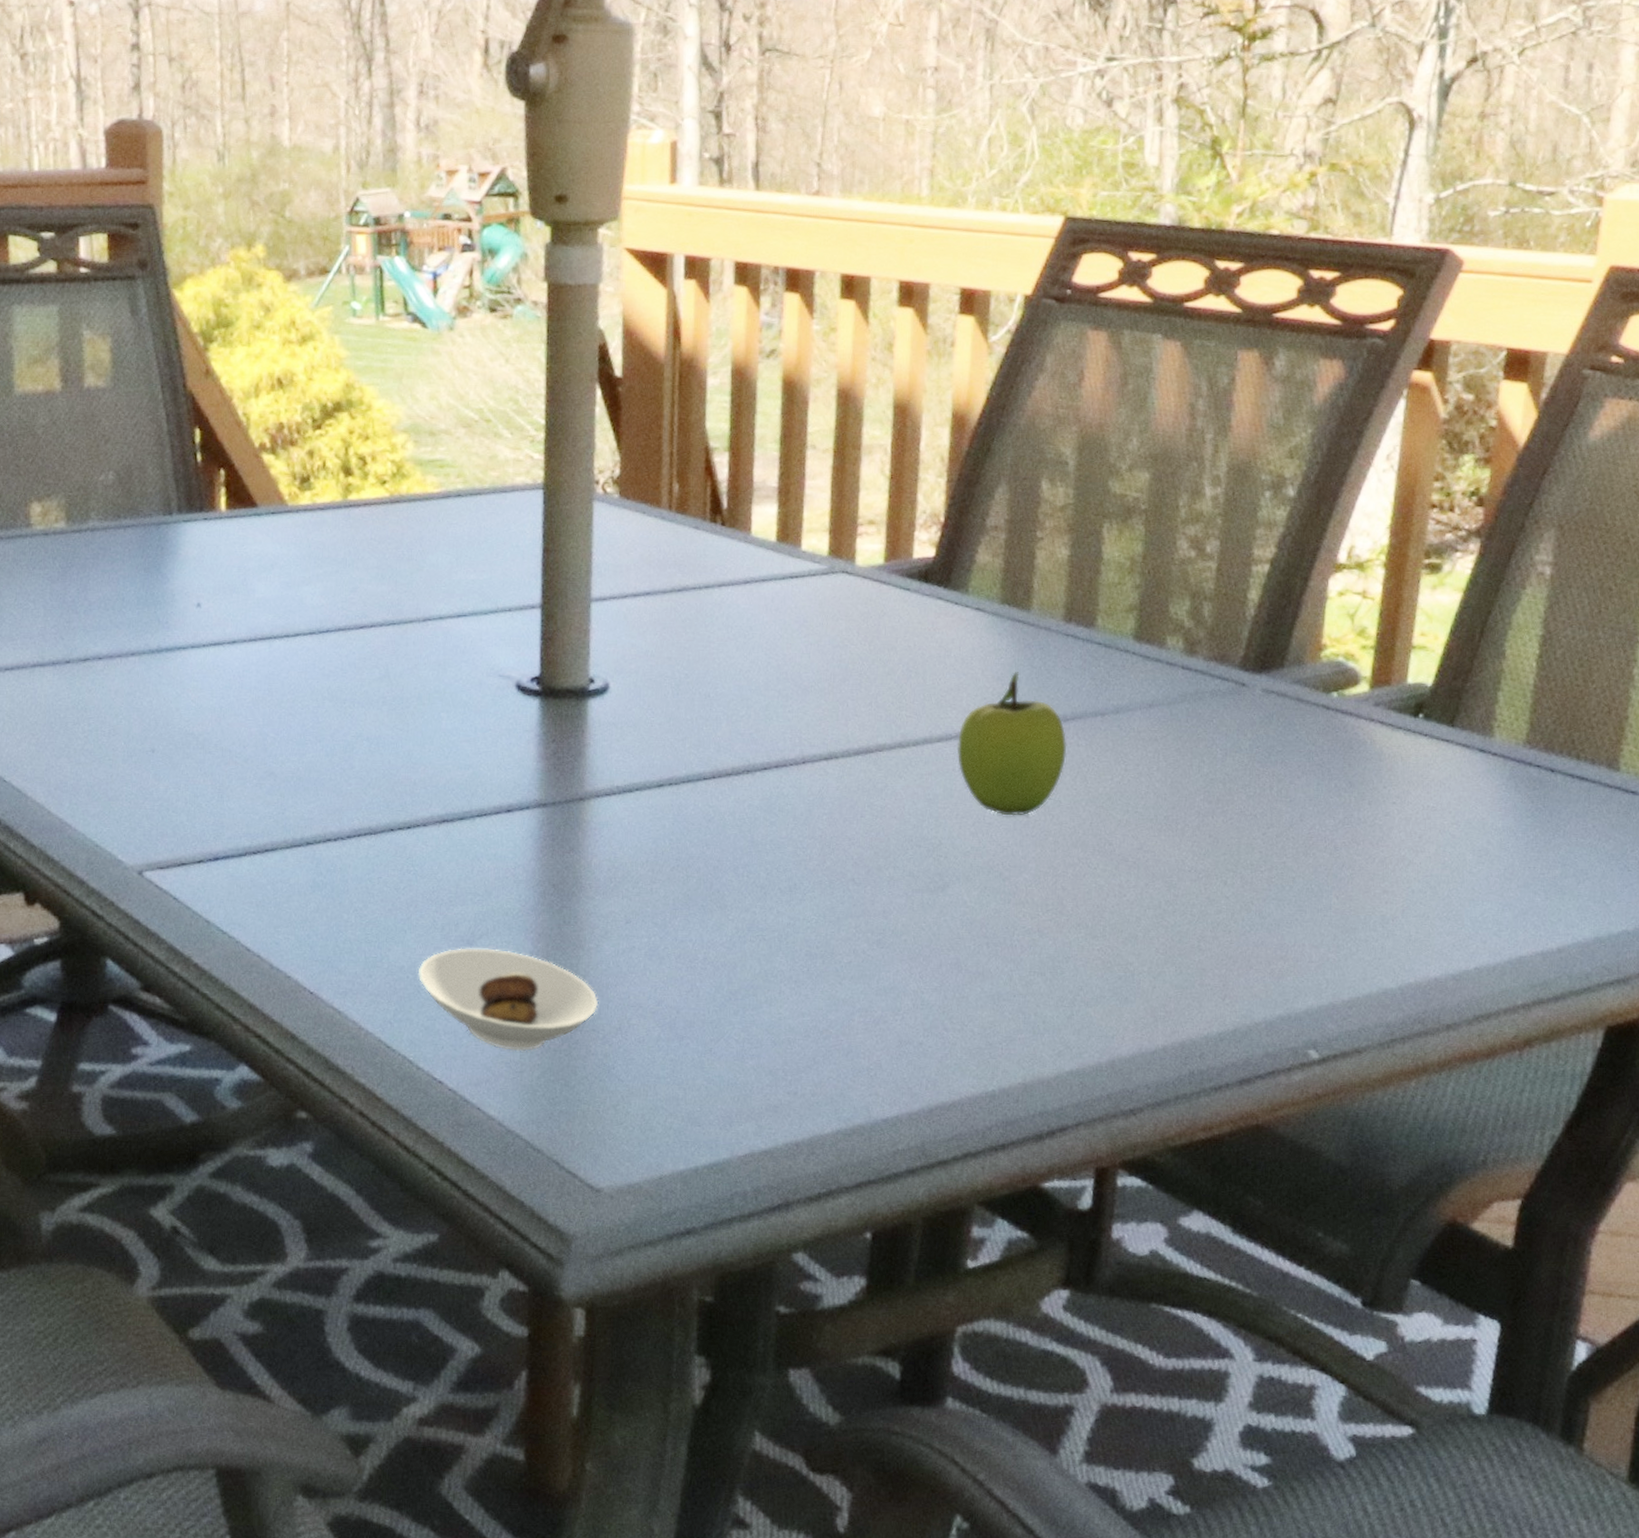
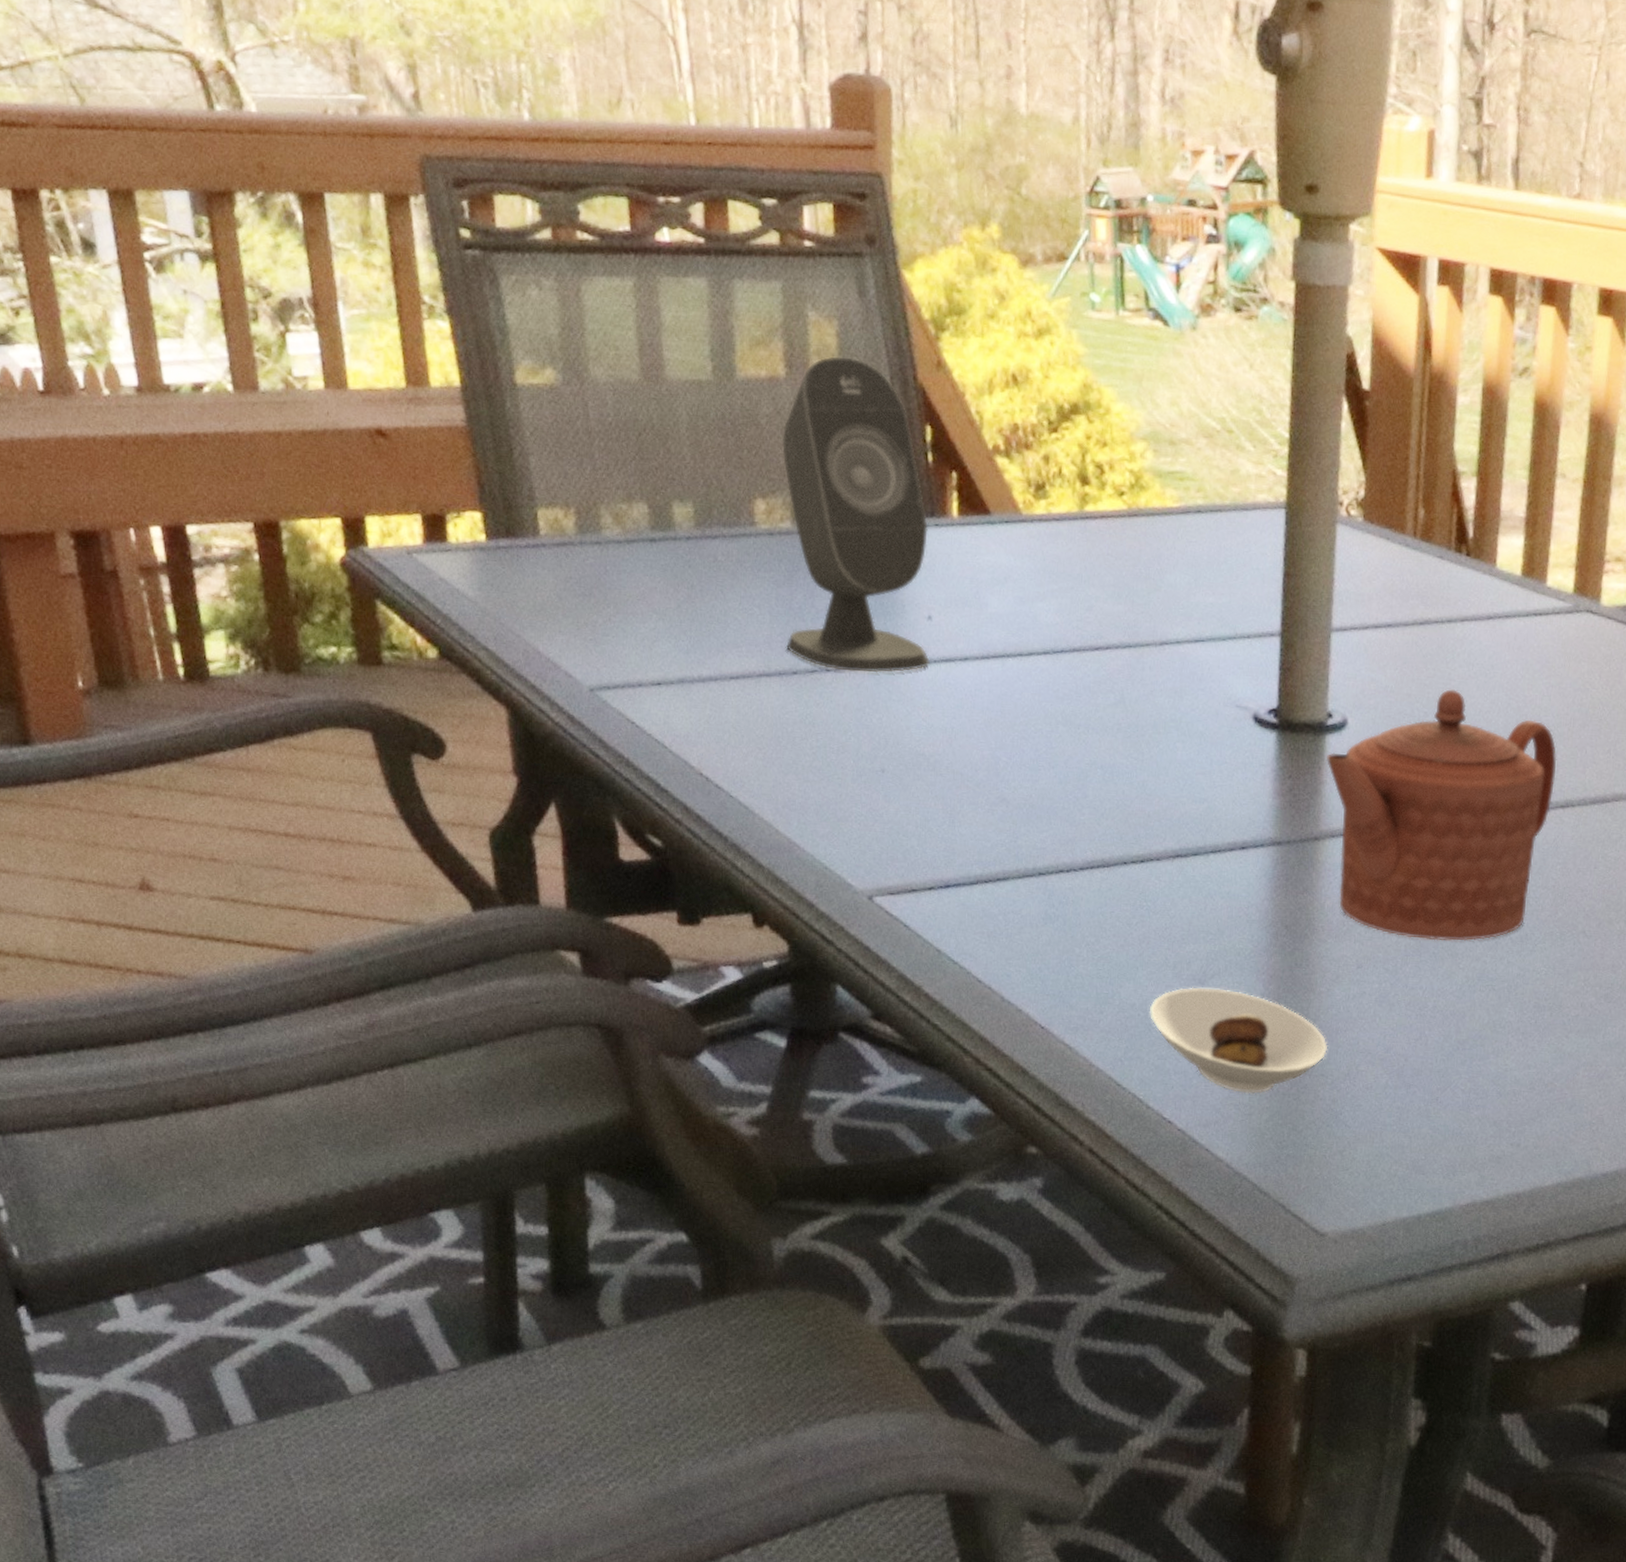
speaker: none [57,370,199,659] -> present [782,357,930,673]
teapot: none [589,651,819,894] -> present [1326,689,1557,941]

